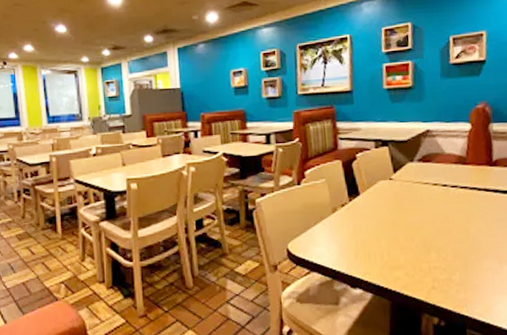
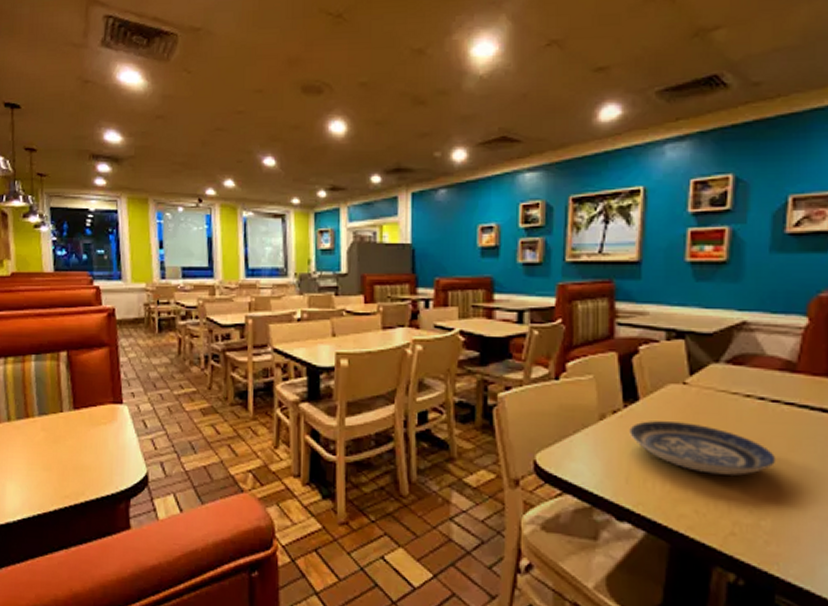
plate: none [355,208,459,245] -> present [630,421,776,476]

